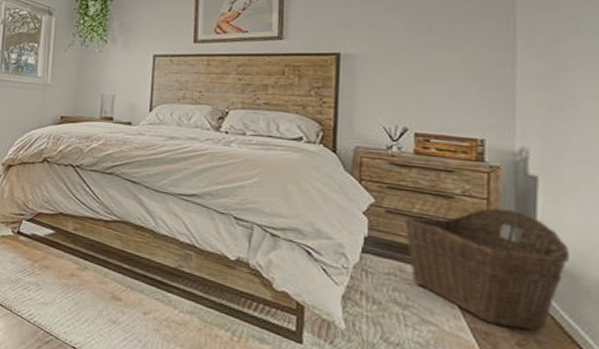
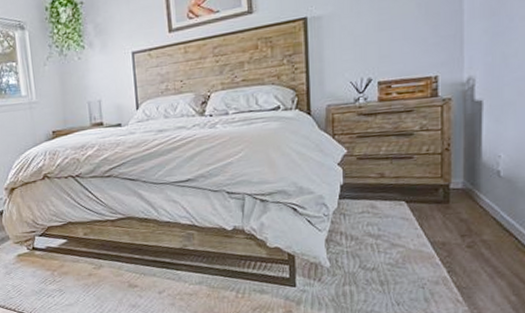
wicker basket: present [404,207,569,331] -> none [373,134,508,236]

